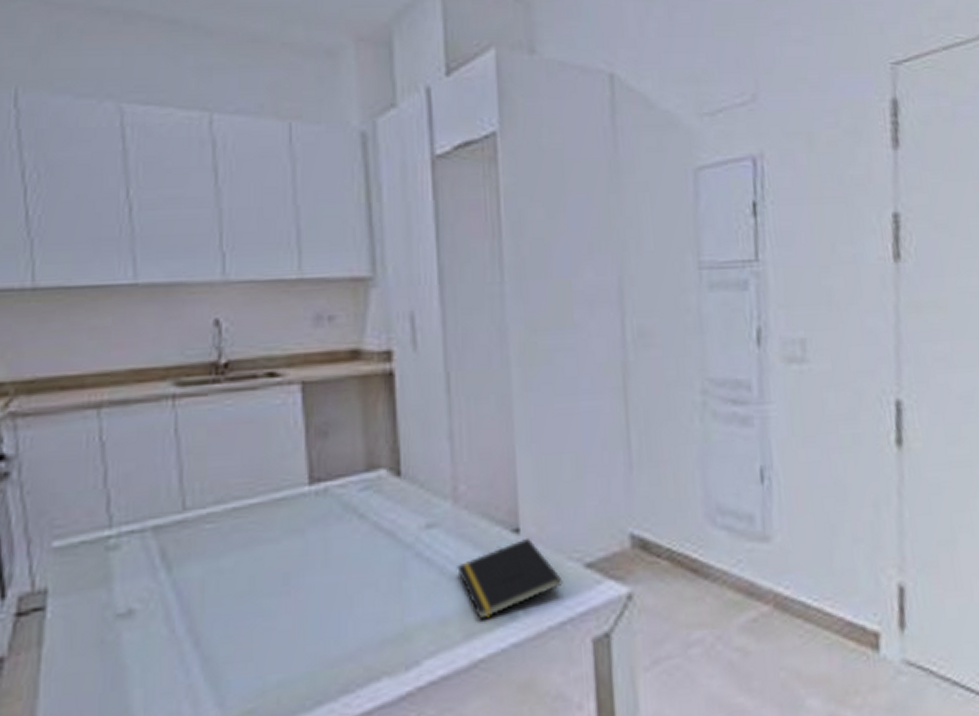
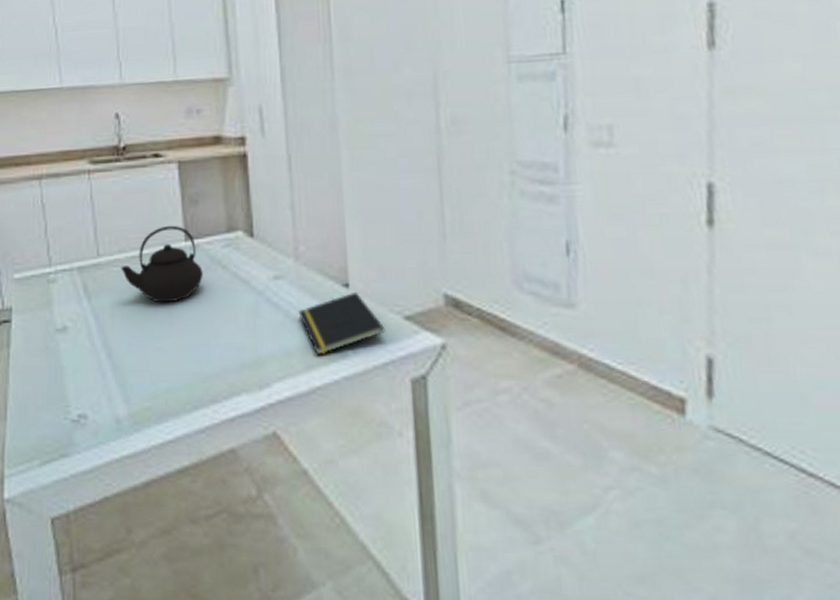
teapot: none [217,464,333,568] -> present [121,225,203,303]

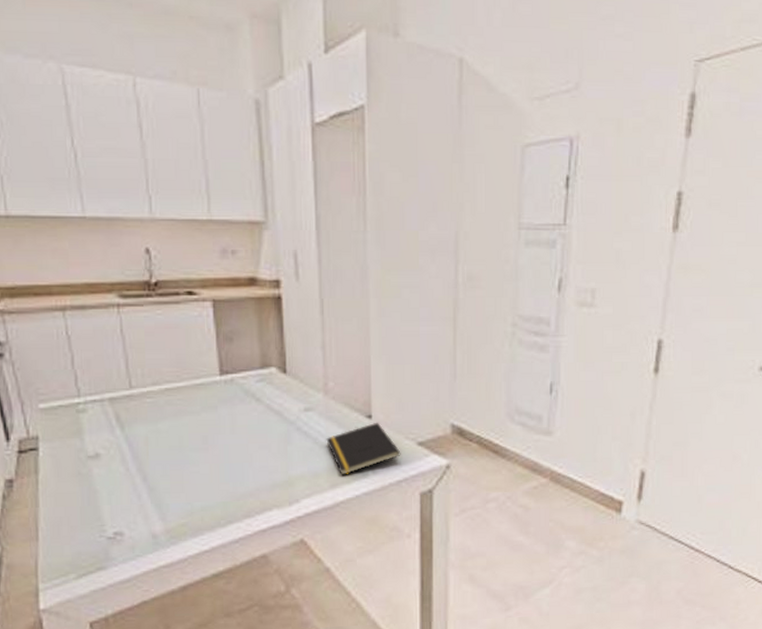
teapot: present [121,225,203,303] -> none [154,360,237,432]

